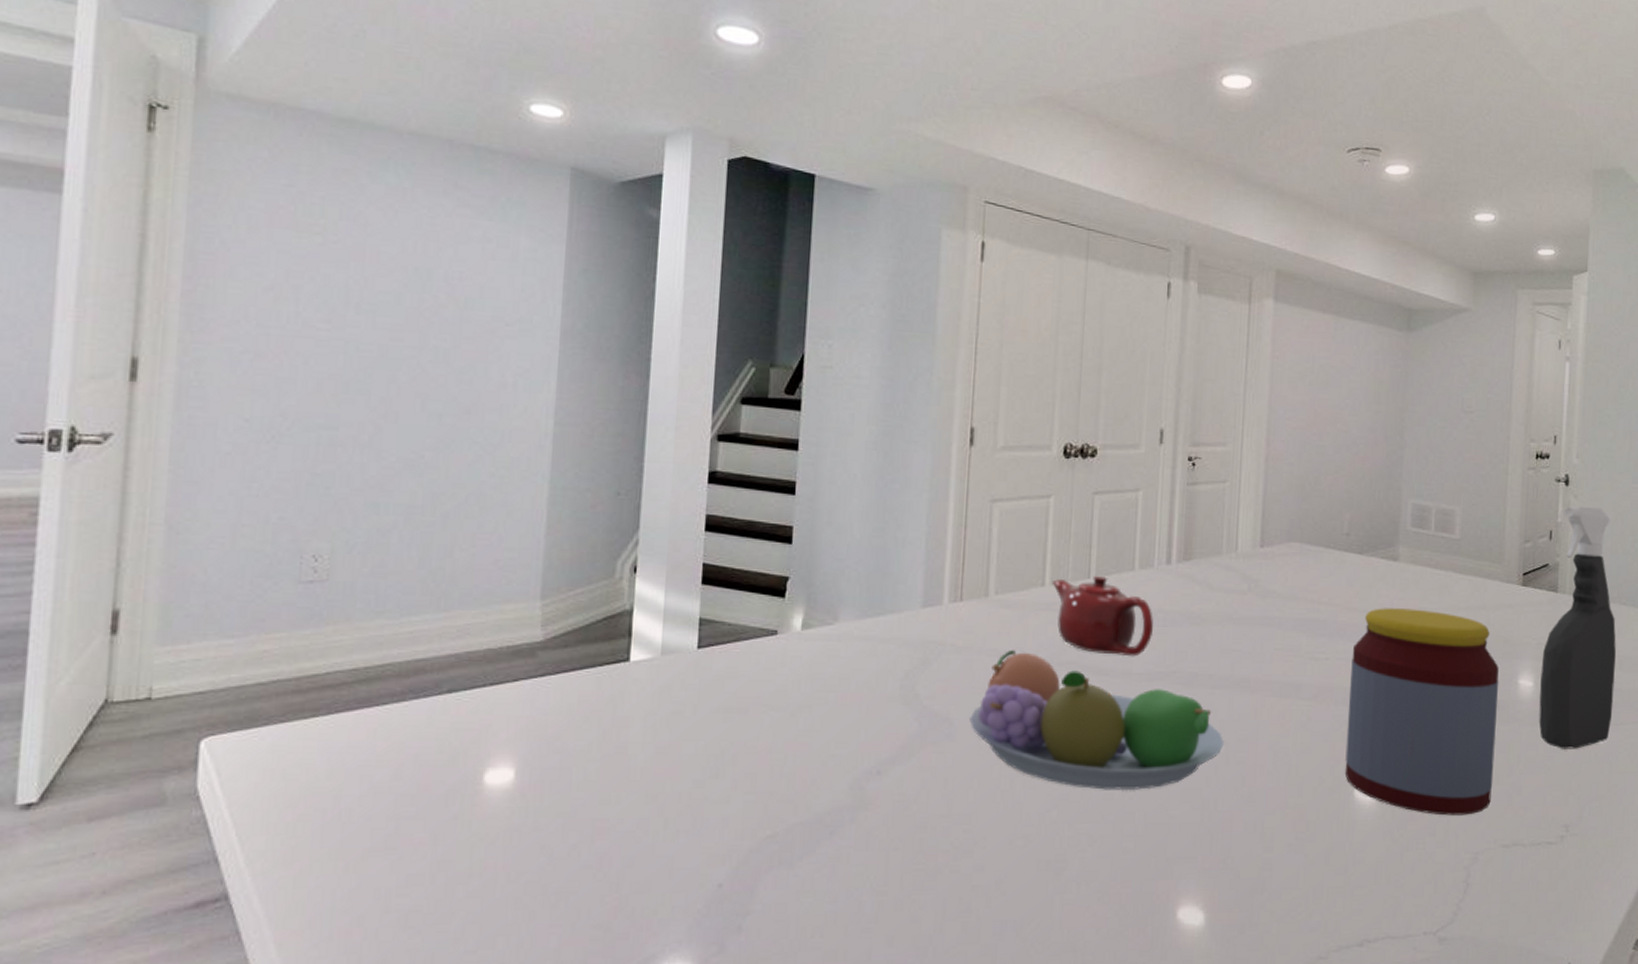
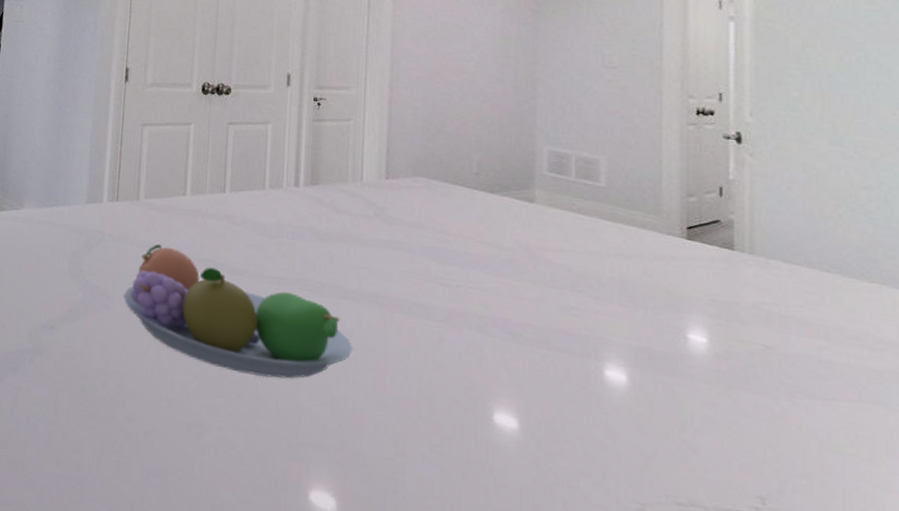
teapot: present [1051,576,1153,657] -> none [192,191,283,262]
jar: present [1344,608,1499,816] -> none [481,245,663,464]
spray bottle: present [1539,505,1616,749] -> none [717,163,820,418]

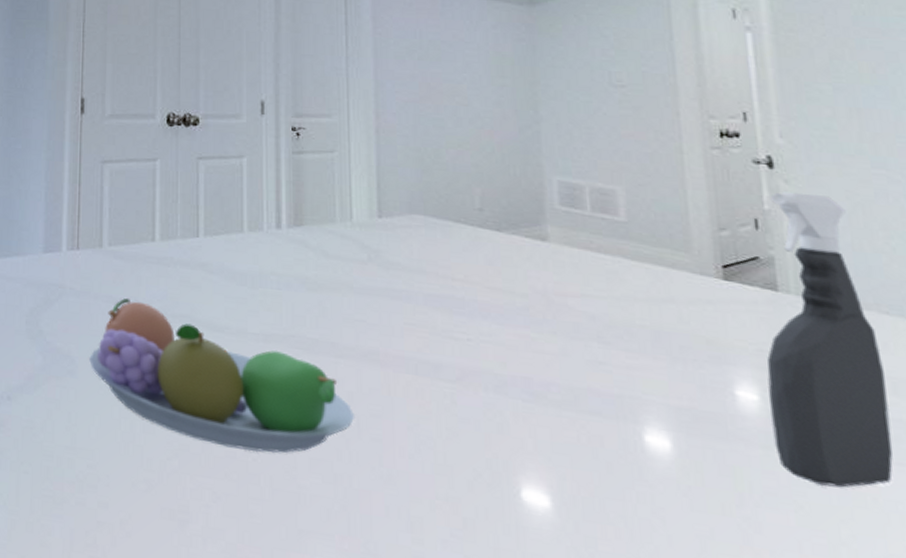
spray bottle: none [717,163,820,418] -> present [767,191,894,488]

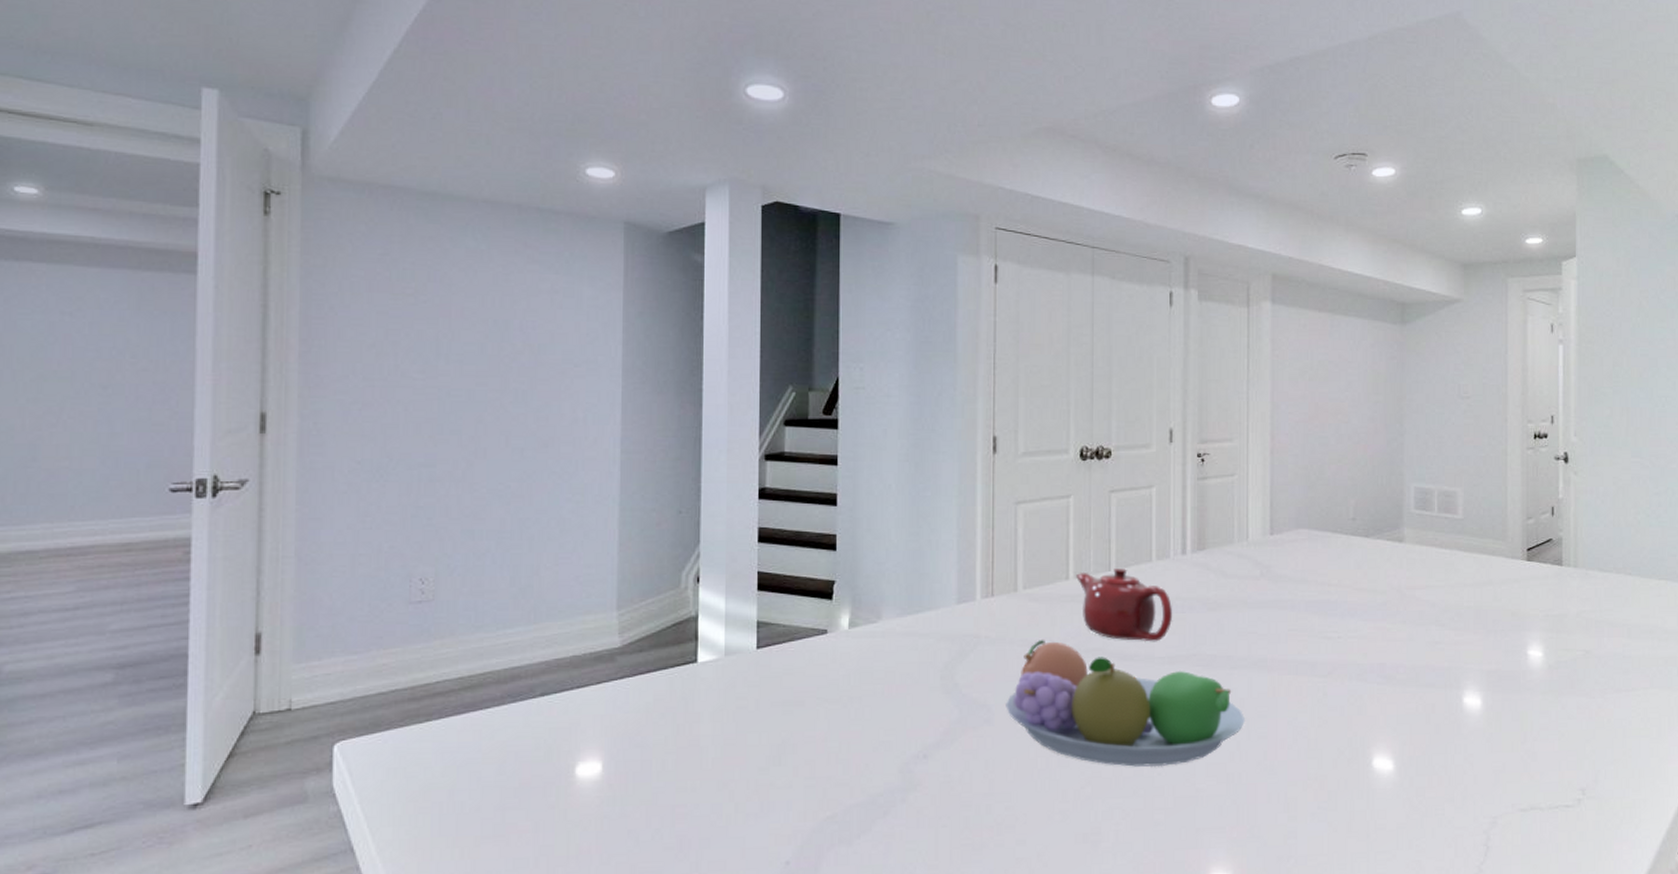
teapot: none [161,235,266,317] -> present [1075,568,1172,642]
spray bottle: present [767,191,894,488] -> none [1550,482,1624,716]

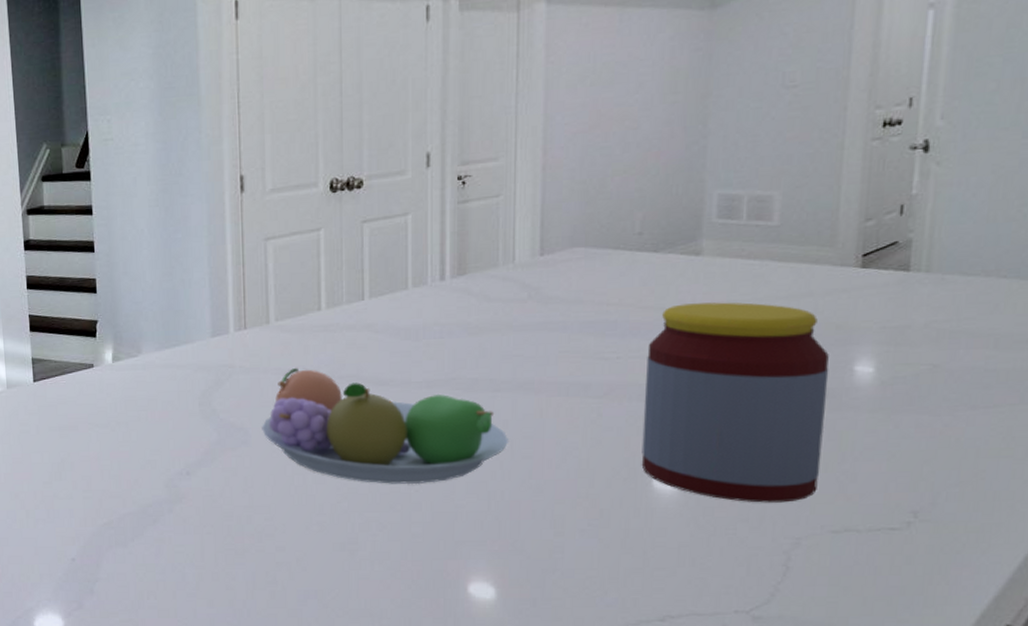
teapot: present [1075,568,1172,642] -> none [327,297,430,368]
jar: none [1362,587,1509,783] -> present [641,302,829,503]

